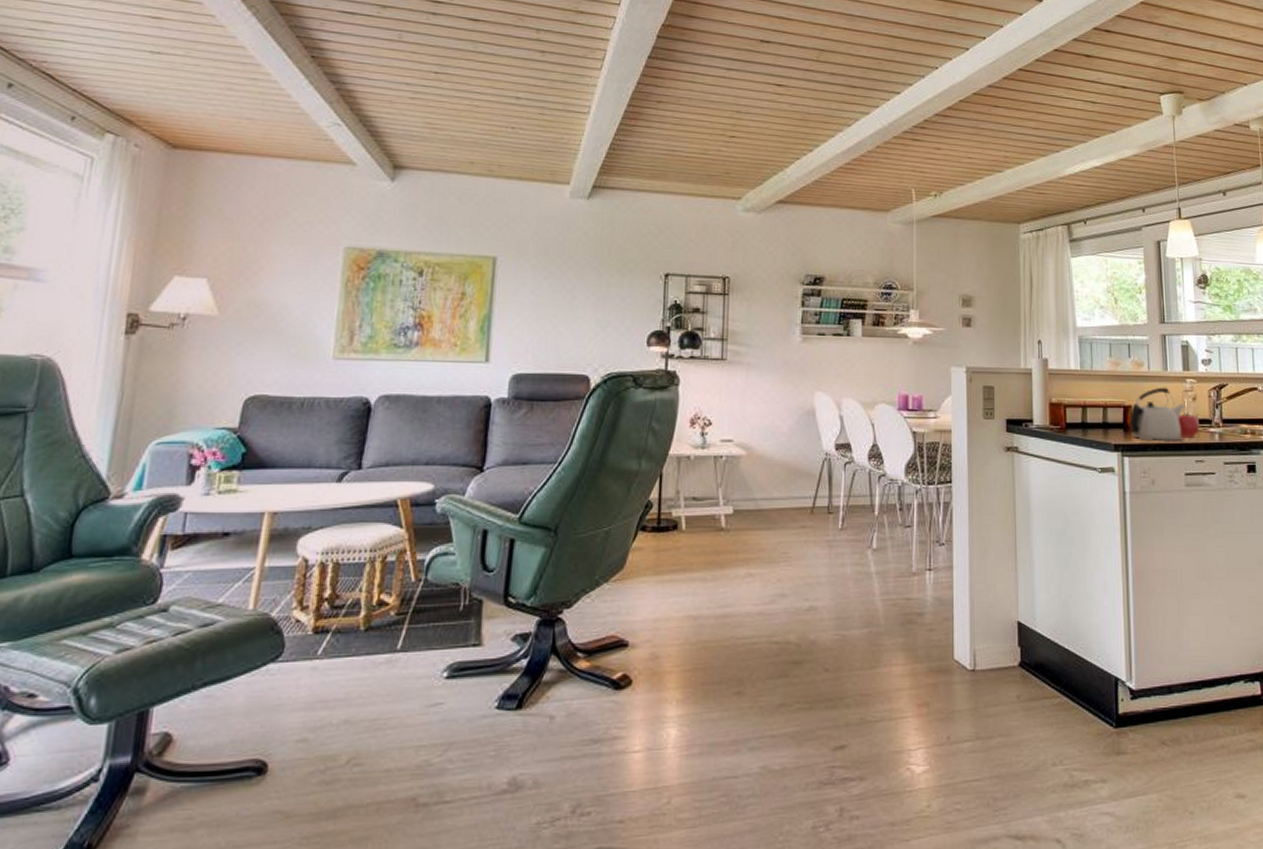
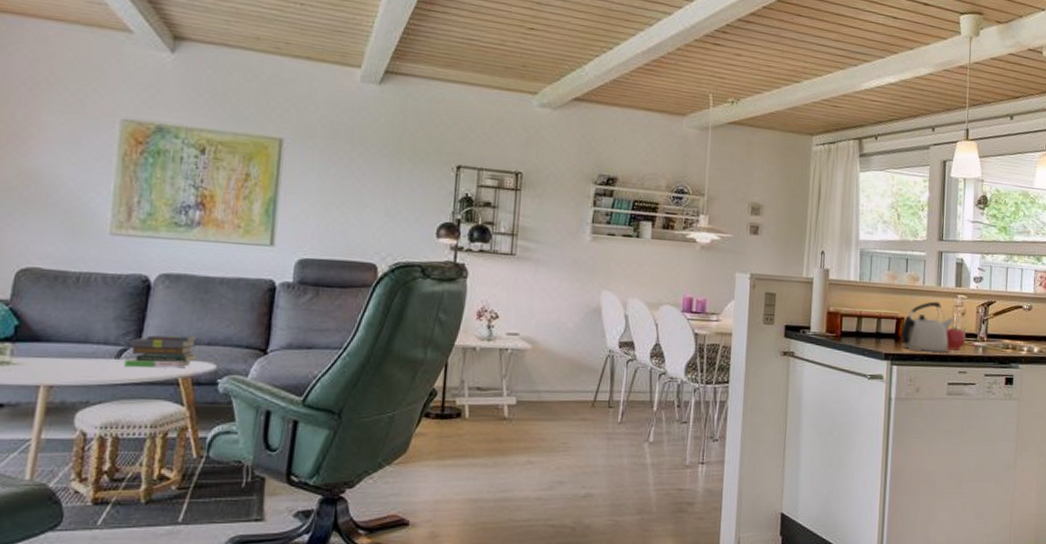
books: none [345,456,416,491] -> present [124,335,197,369]

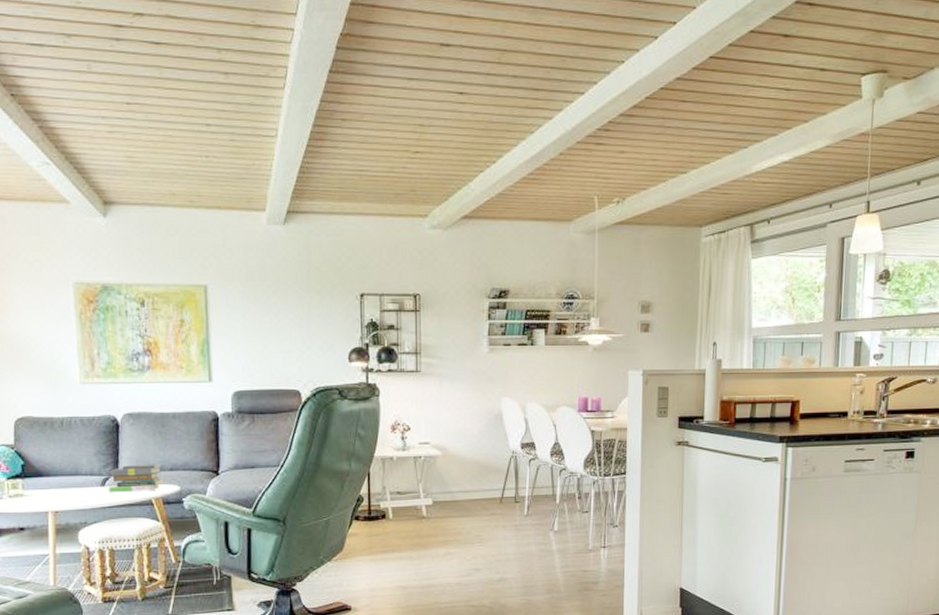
kettle: present [900,301,954,354] -> none [795,382,852,433]
fruit: present [946,326,966,351] -> none [843,405,865,429]

